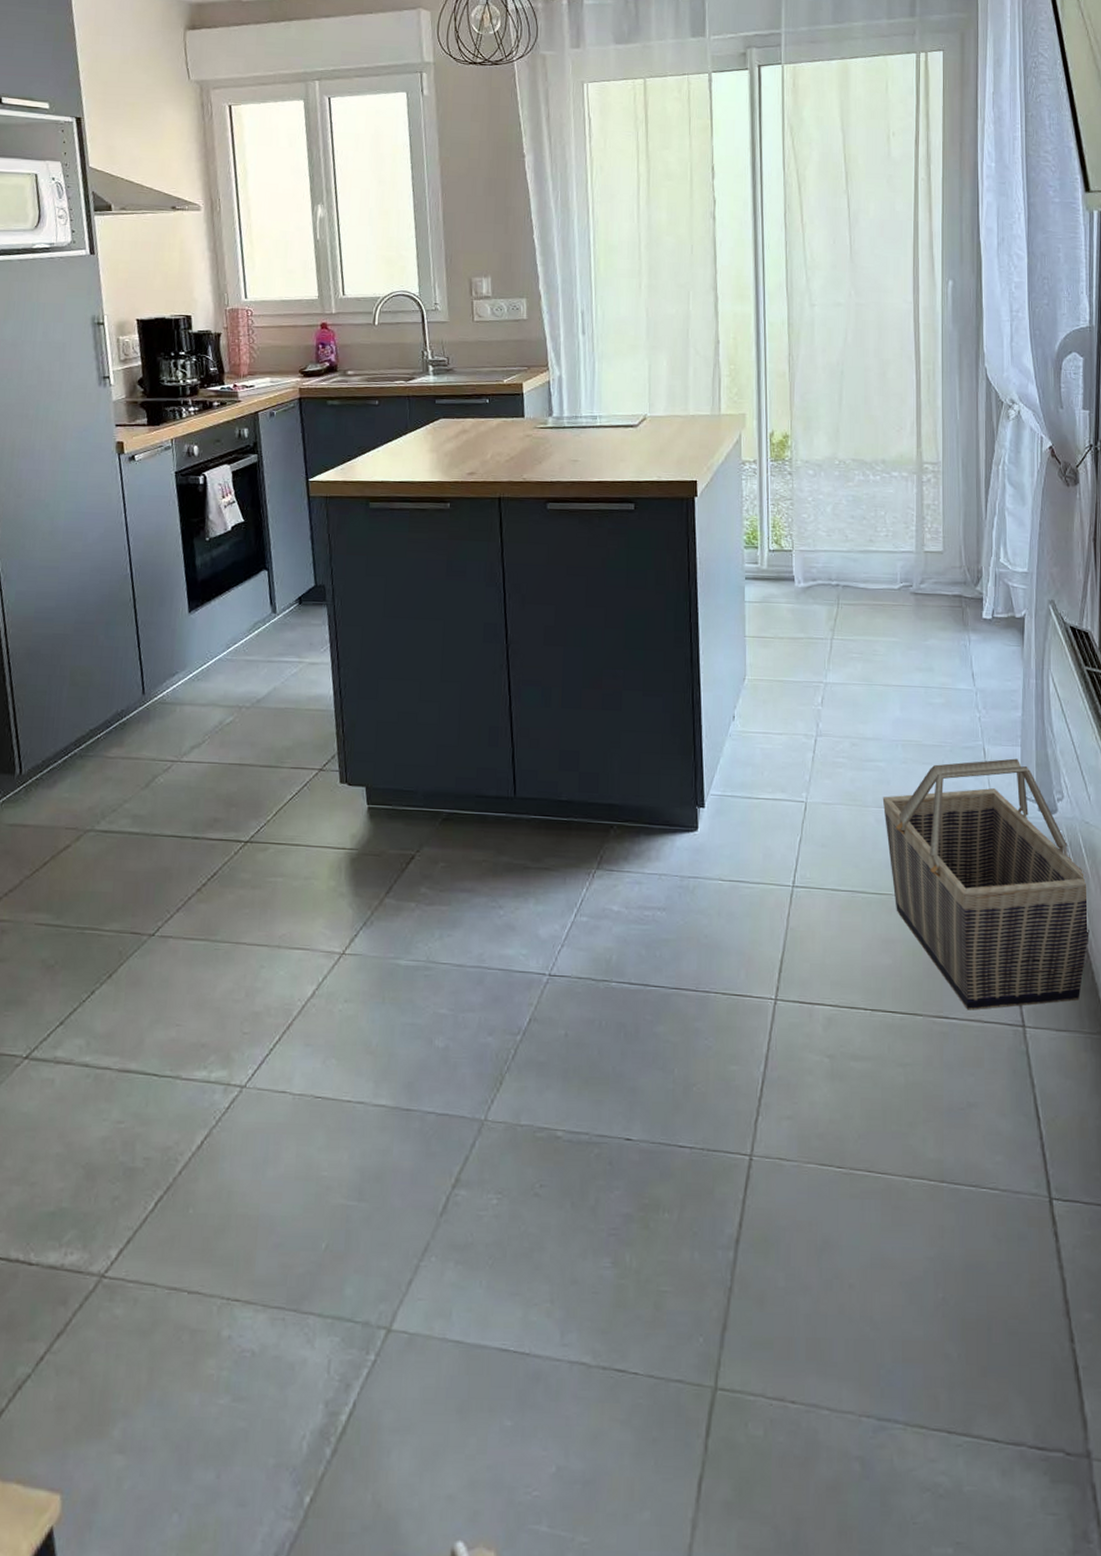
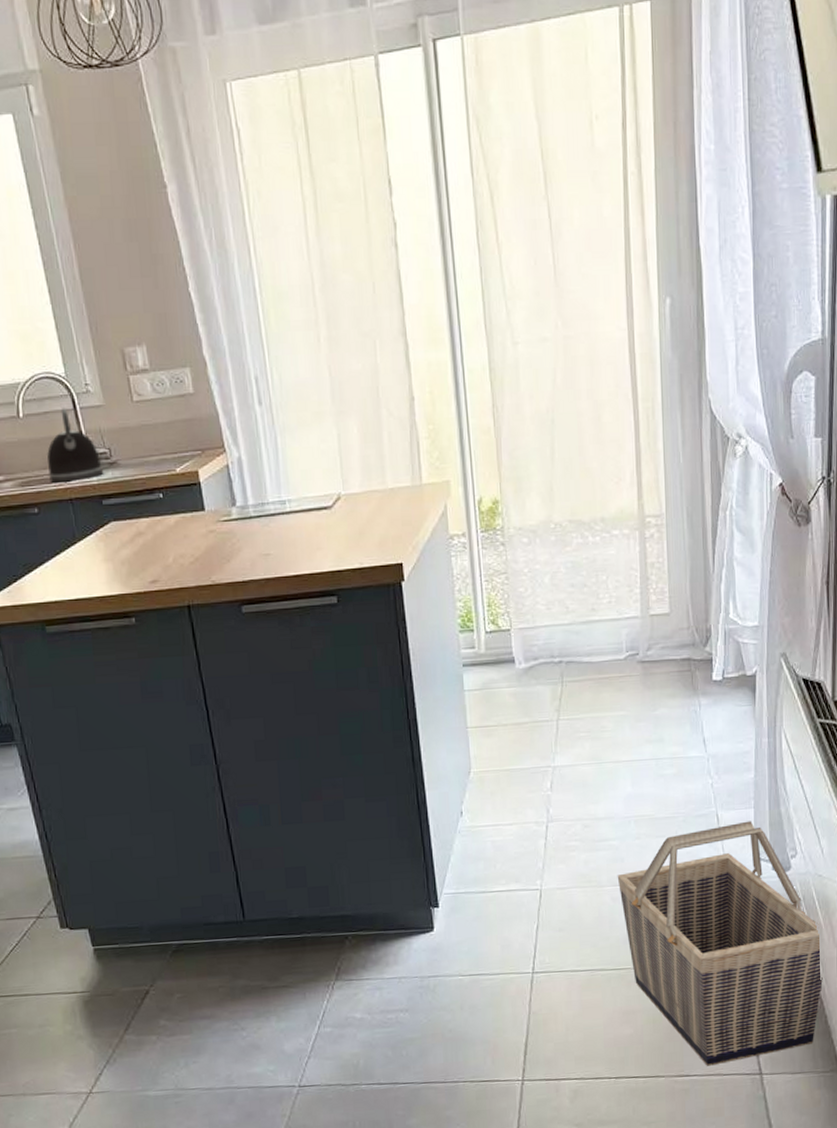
kettle: none [391,321,440,383] -> present [47,408,103,483]

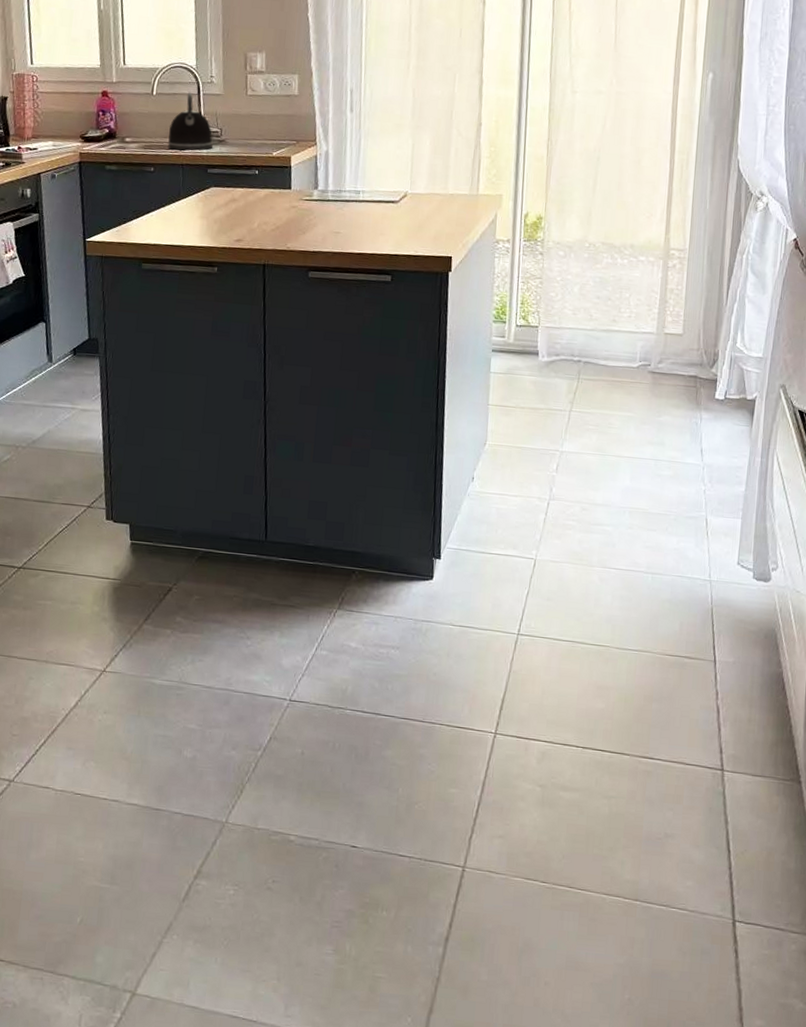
basket: present [617,821,823,1066] -> none [607,529,793,753]

